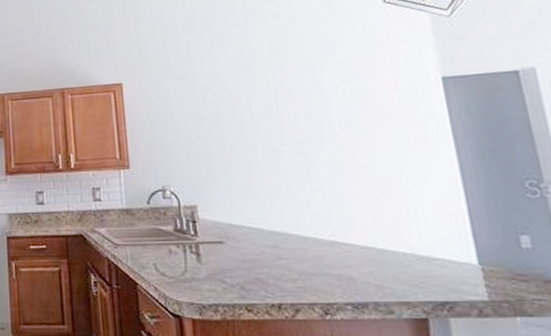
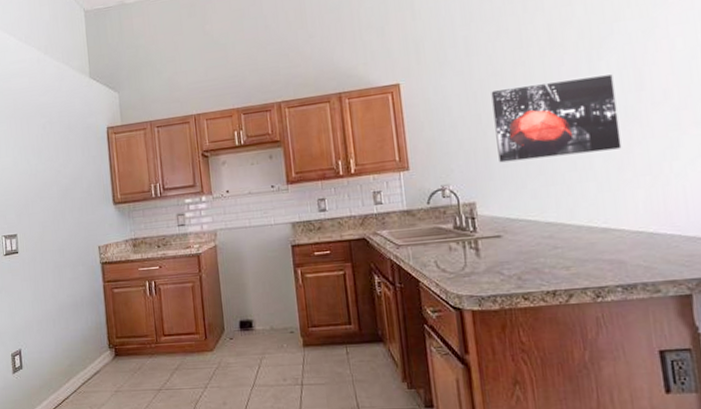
wall art: none [213,86,348,167] -> present [491,74,622,163]

